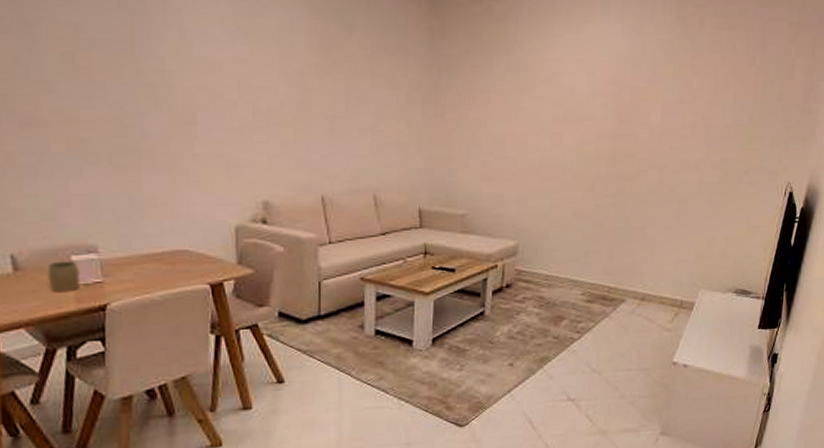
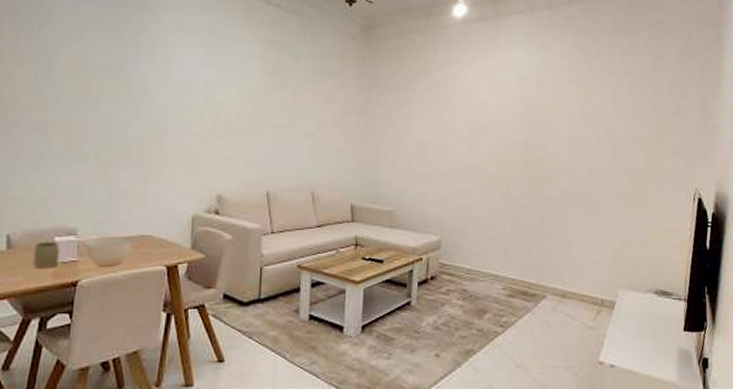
bowl: none [109,252,167,287] -> present [85,236,133,266]

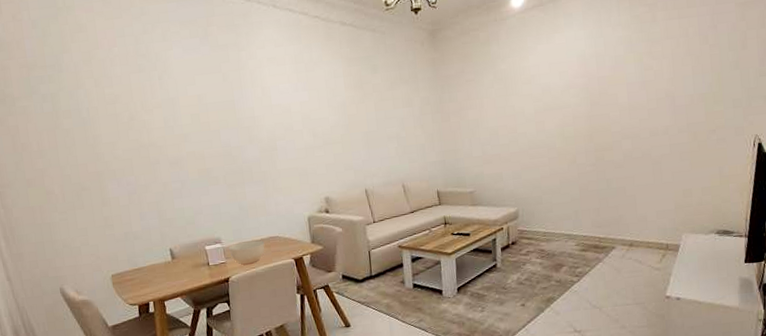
mug: present [33,241,60,269] -> none [191,250,212,272]

